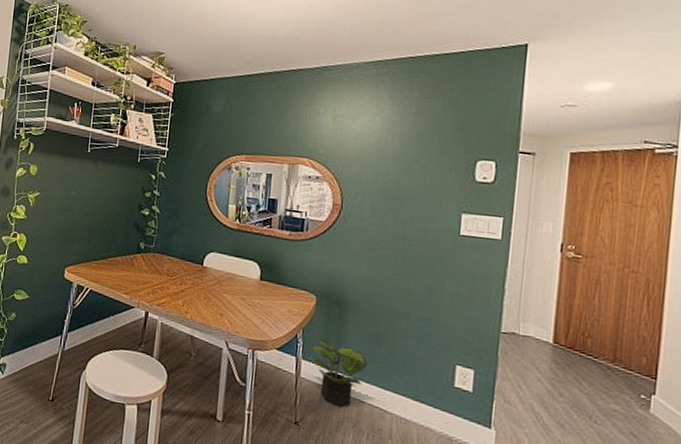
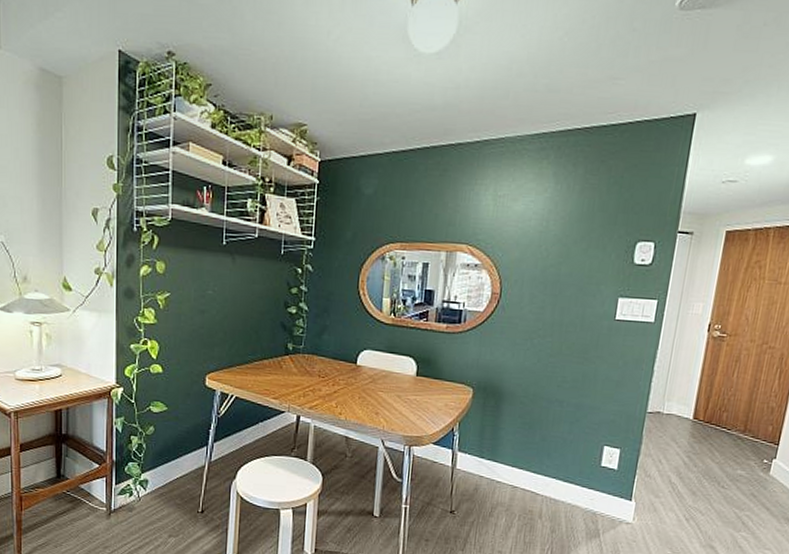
potted plant: present [311,339,367,408] -> none [467,431,521,494]

